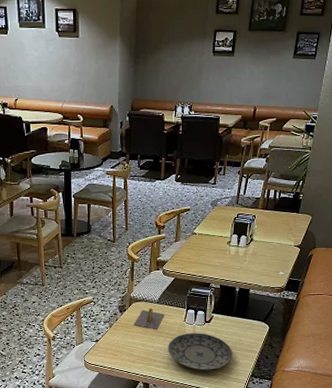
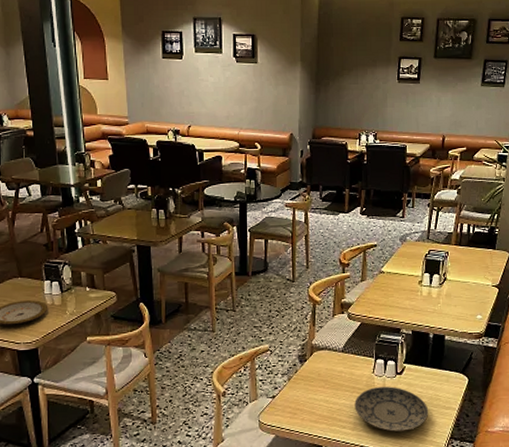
napkin holder: present [134,308,165,329] -> none [316,358,351,383]

